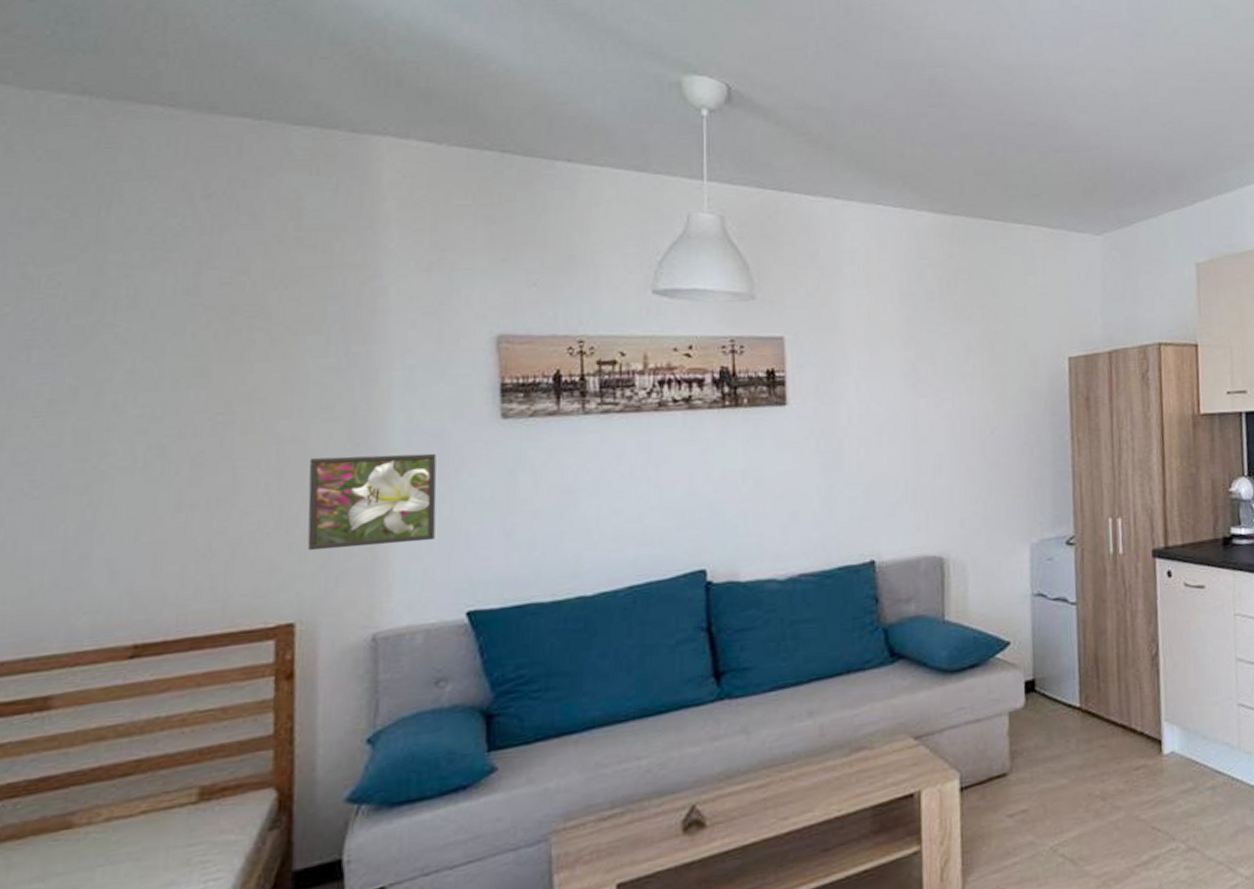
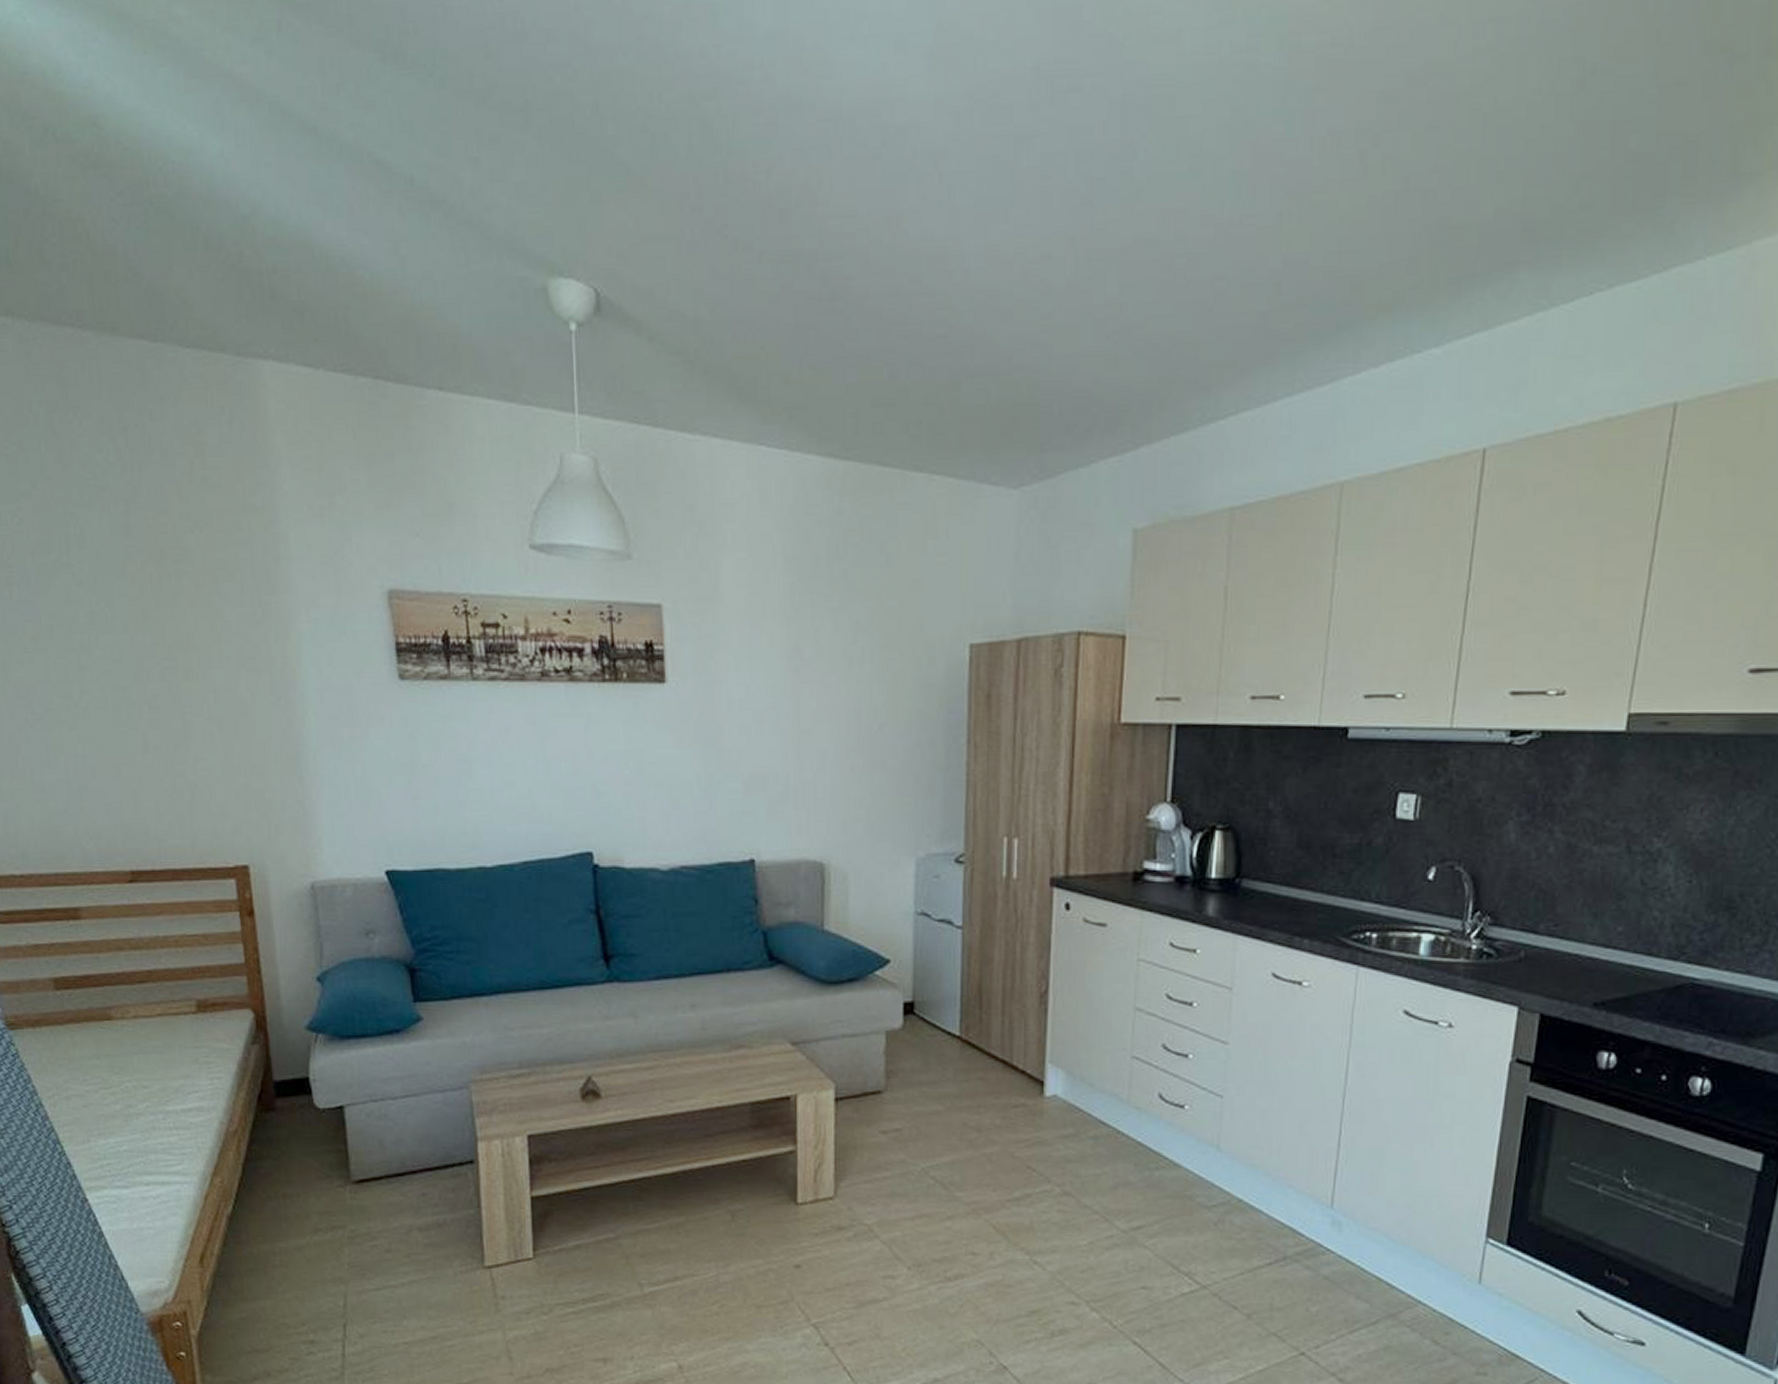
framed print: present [307,453,437,551] -> none [241,709,352,799]

